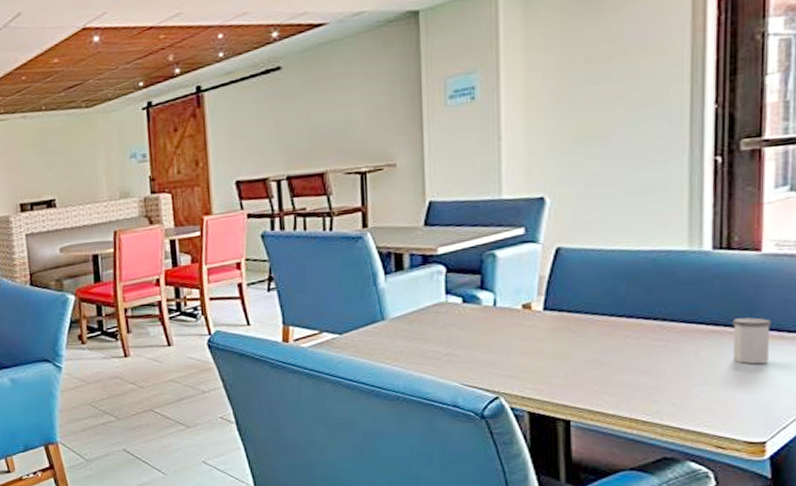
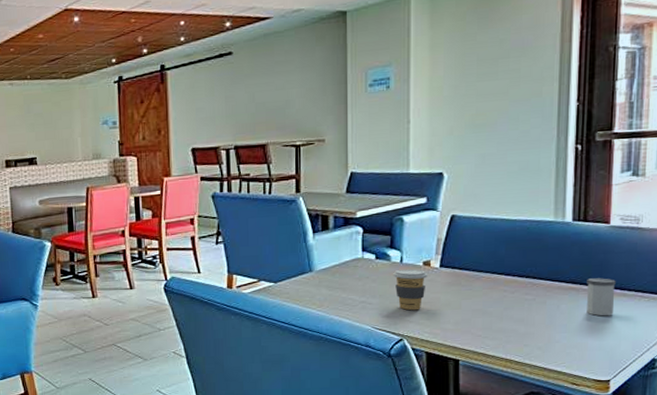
coffee cup: none [485,313,528,363] -> present [393,269,428,311]

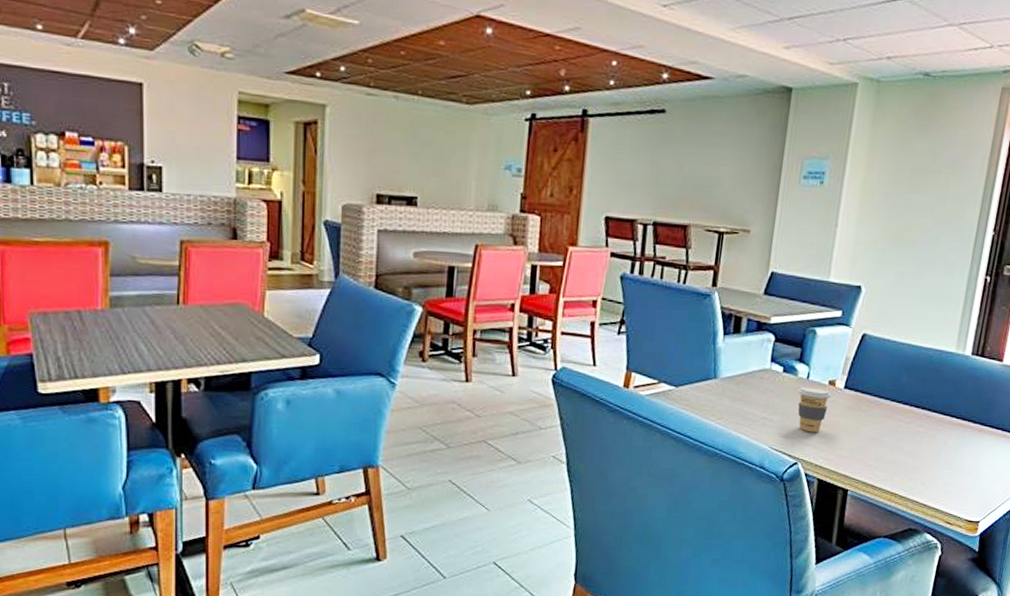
salt shaker: present [587,278,616,316] -> none [970,416,999,456]

